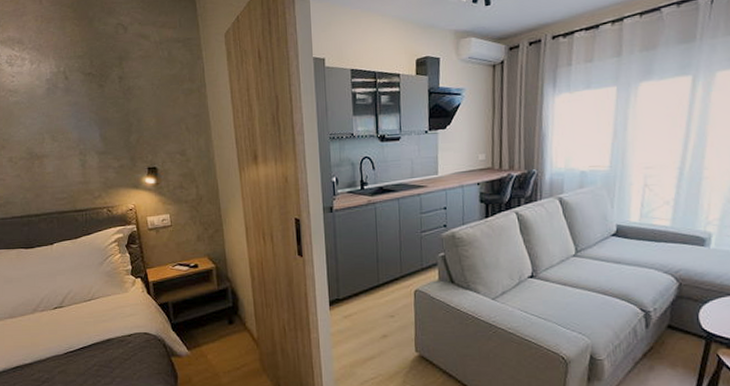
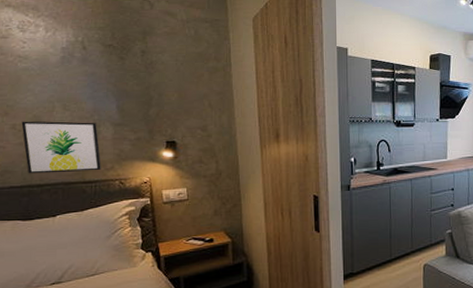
wall art: none [17,152,90,204] -> present [21,121,101,174]

